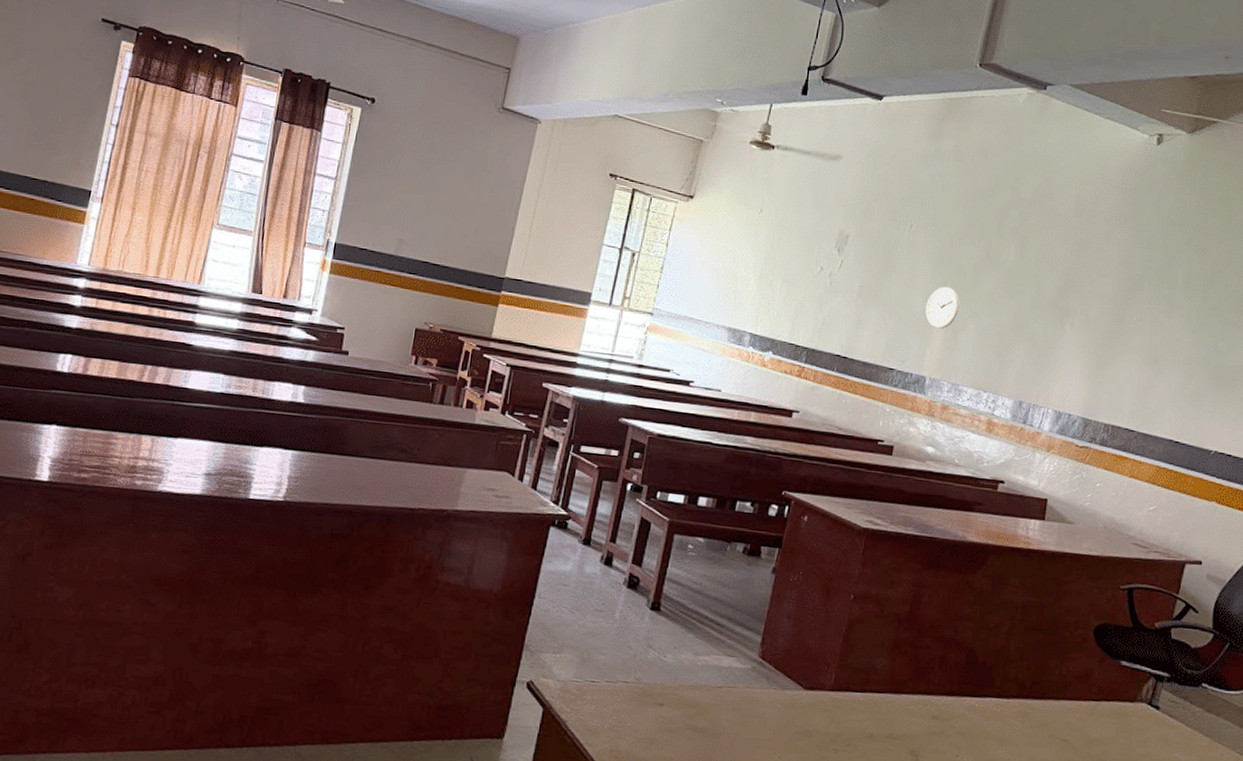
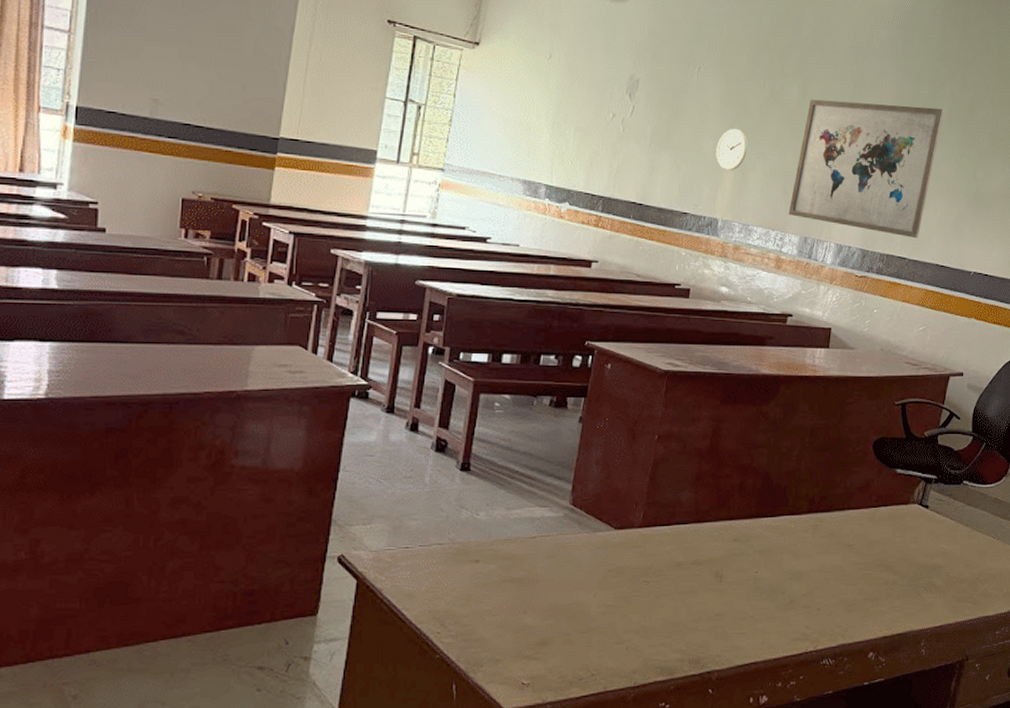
wall art: none [1002,260,1180,411] -> present [788,99,945,239]

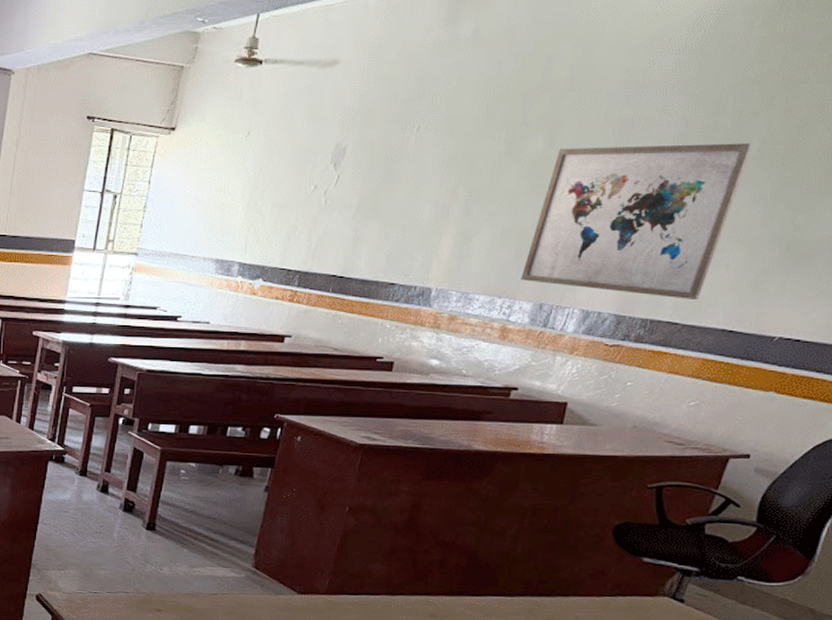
wall clock: present [716,128,748,171] -> none [433,189,474,236]

